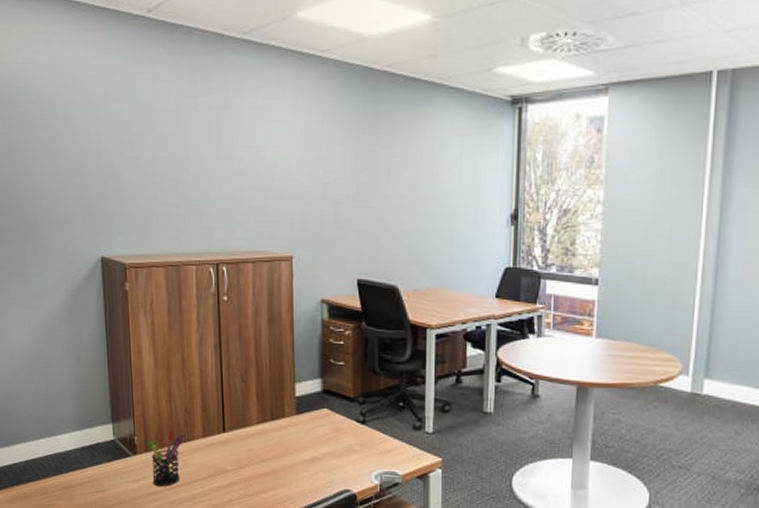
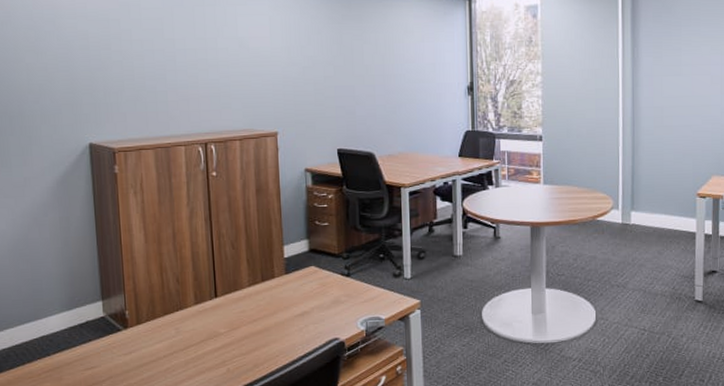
pen holder: present [147,430,184,487] -> none [138,301,176,357]

